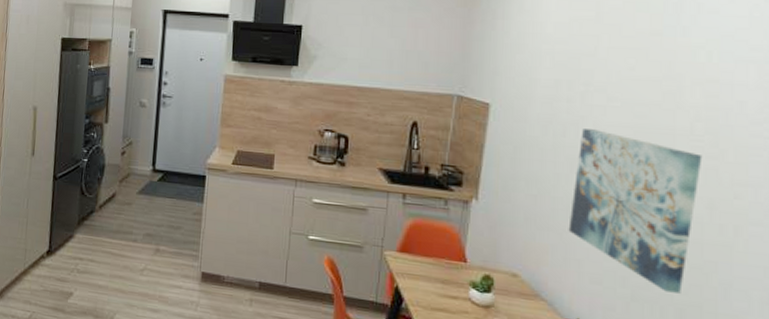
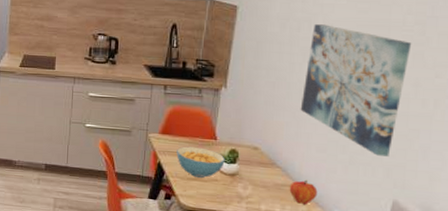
cereal bowl: none [418,269,477,309] -> present [176,146,225,179]

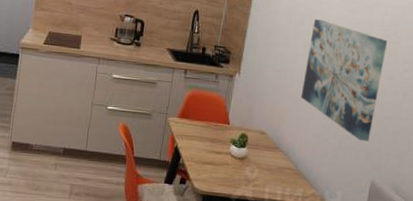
cereal bowl: present [176,146,225,179] -> none [193,130,236,162]
fruit: present [289,179,318,204] -> none [289,163,313,186]

